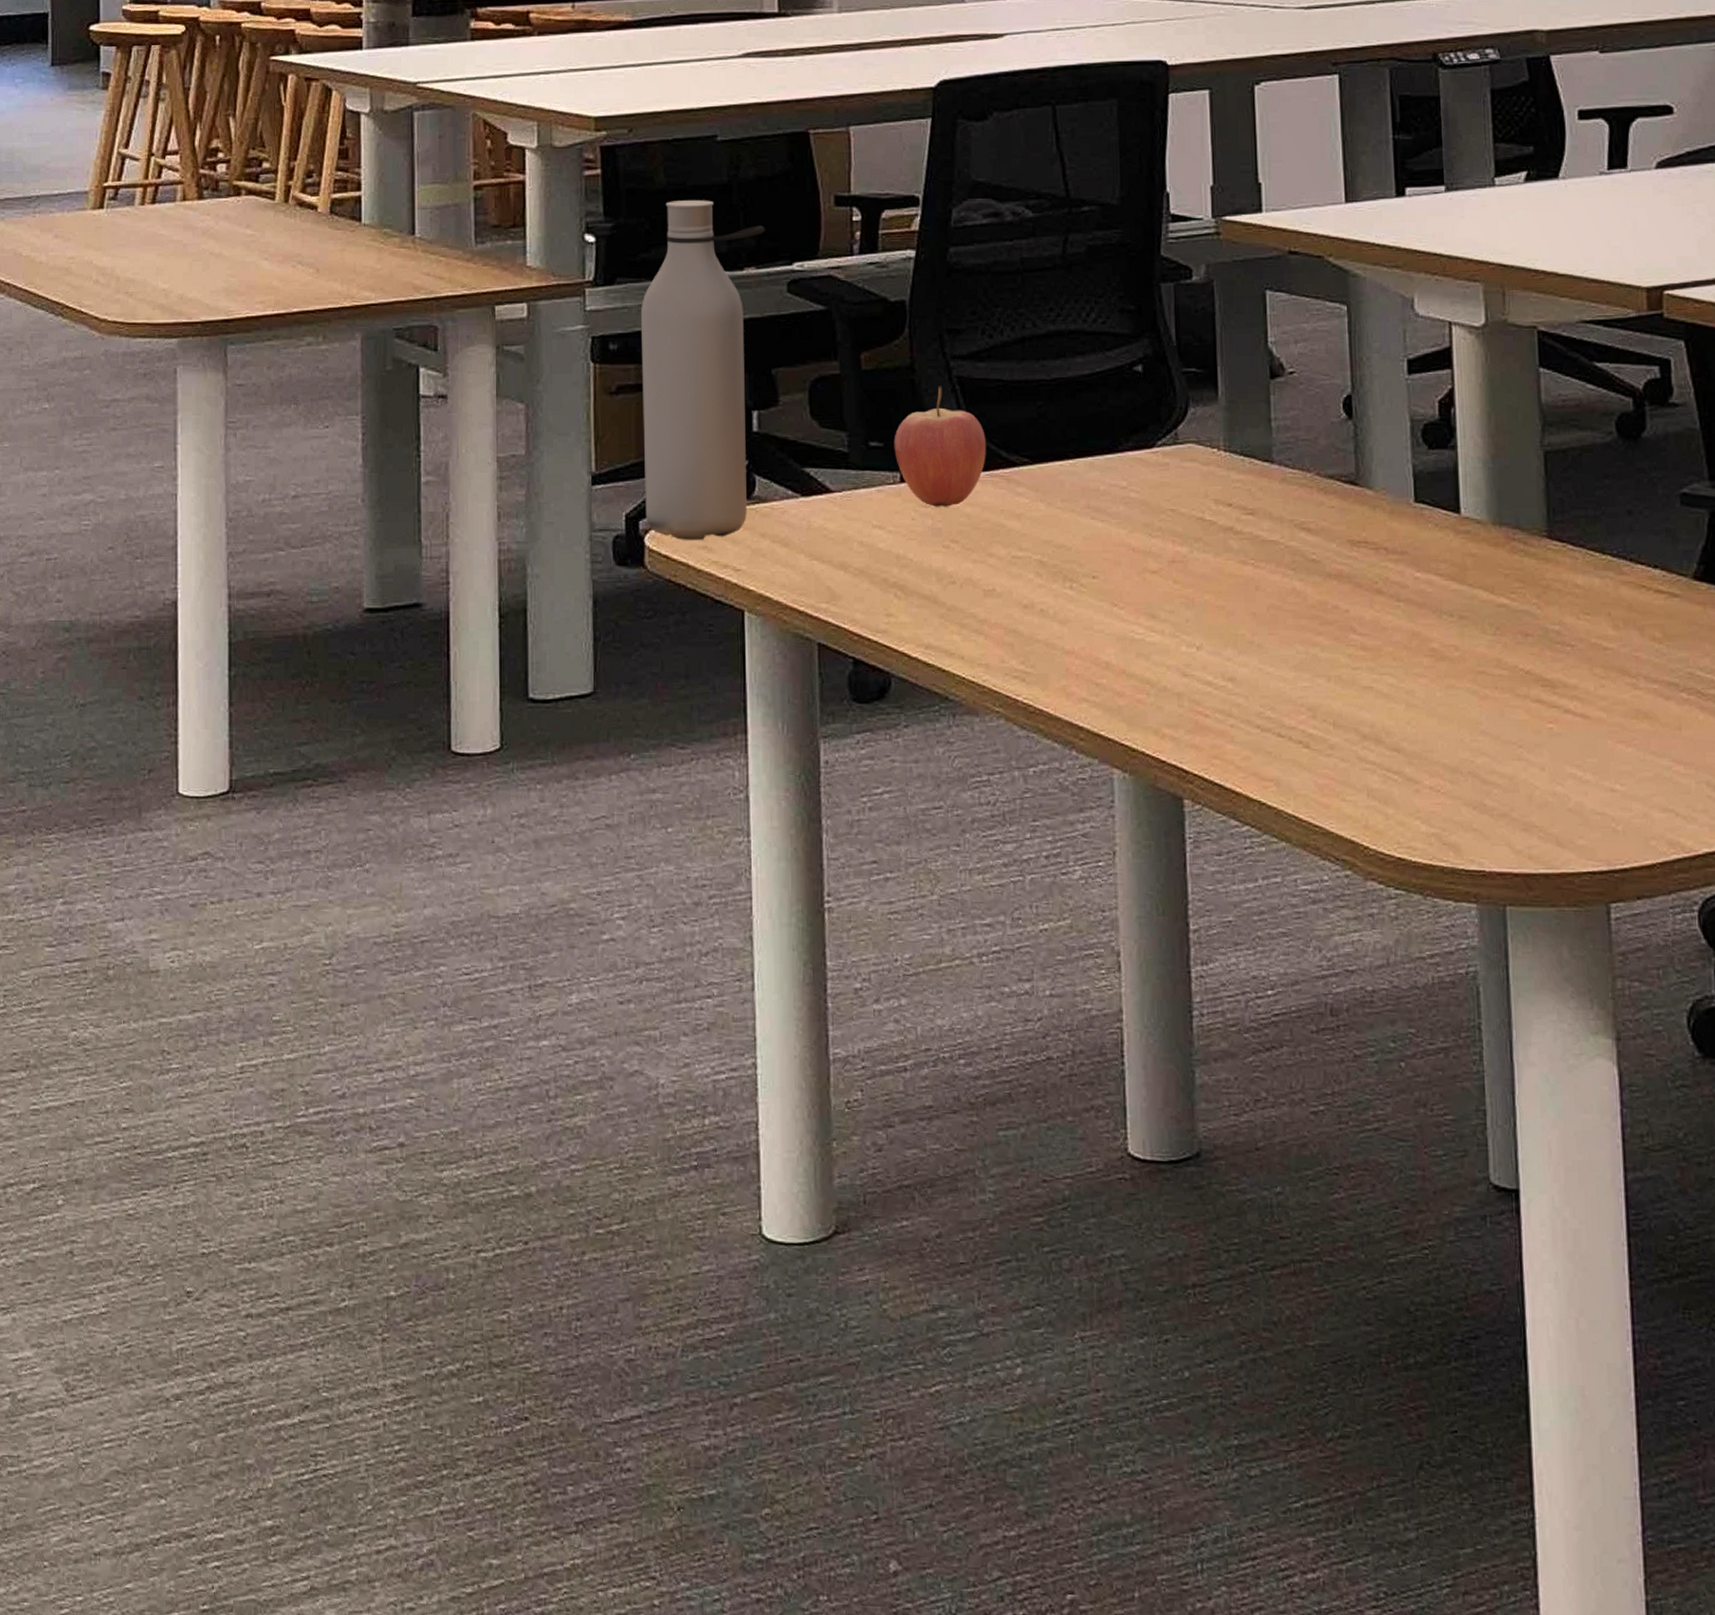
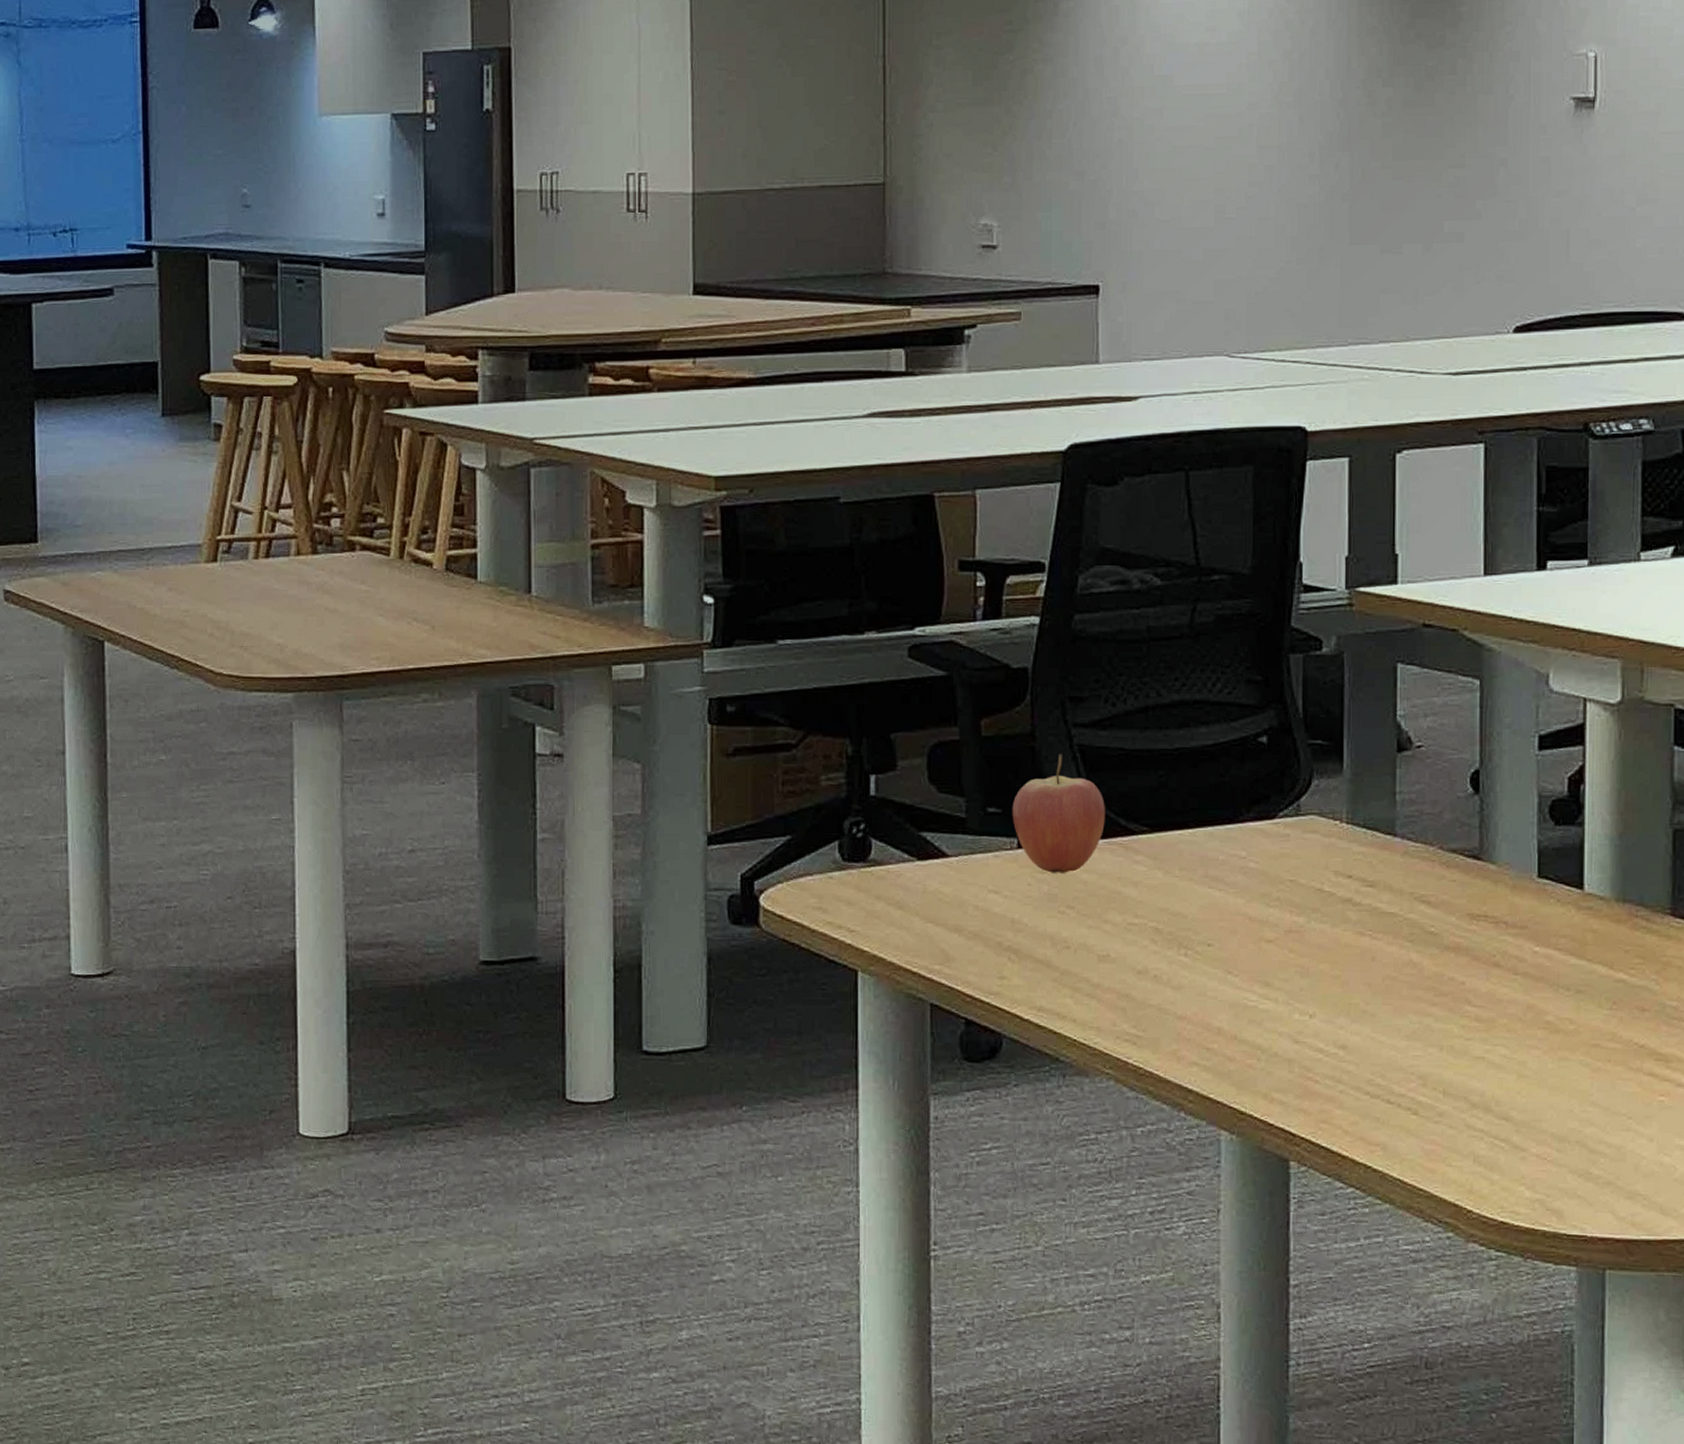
water bottle: present [640,200,765,540] -> none [758,563,887,901]

